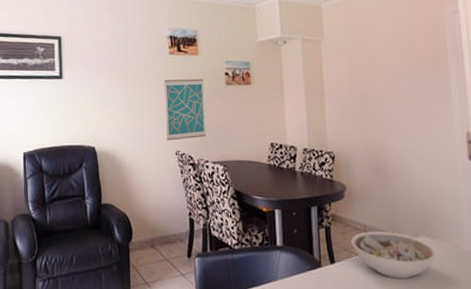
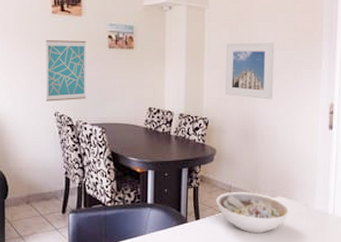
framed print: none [345,71,402,131] -> present [224,43,275,100]

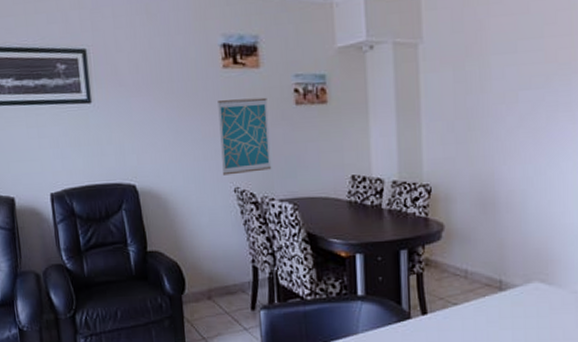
bowl: present [216,192,289,233] -> none [448,277,551,330]
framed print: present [224,43,275,100] -> none [448,80,518,156]

